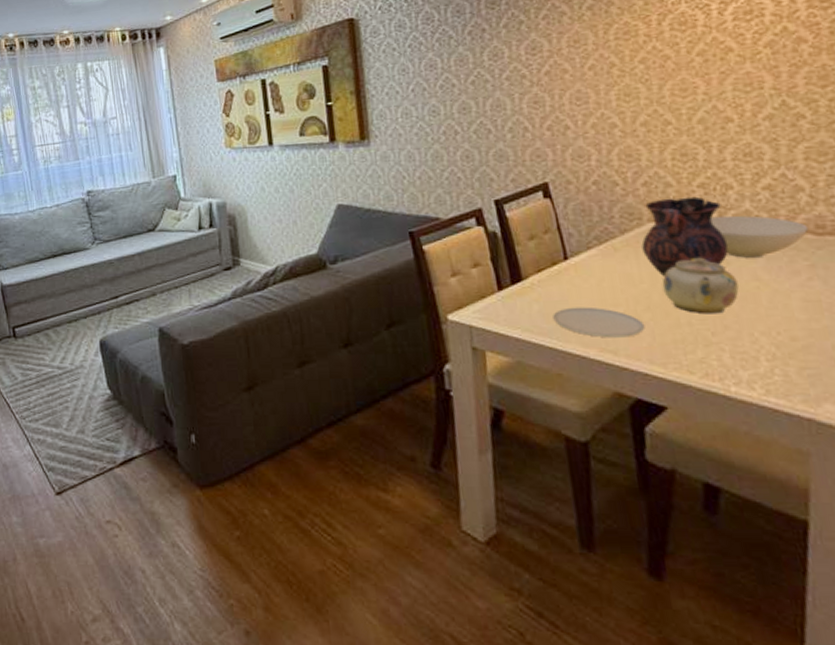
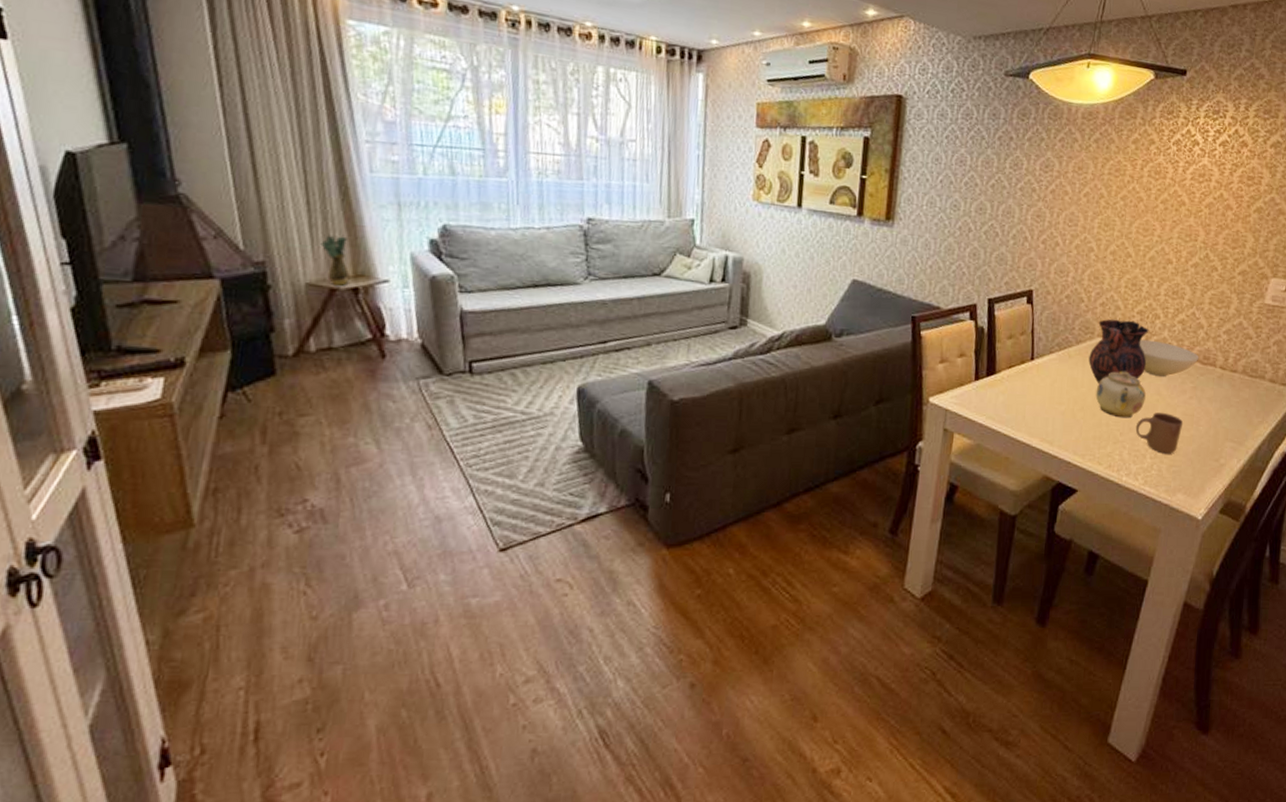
plate: present [553,307,646,338] -> none [1012,401,1077,431]
cup: none [732,302,808,353] -> present [1135,413,1184,454]

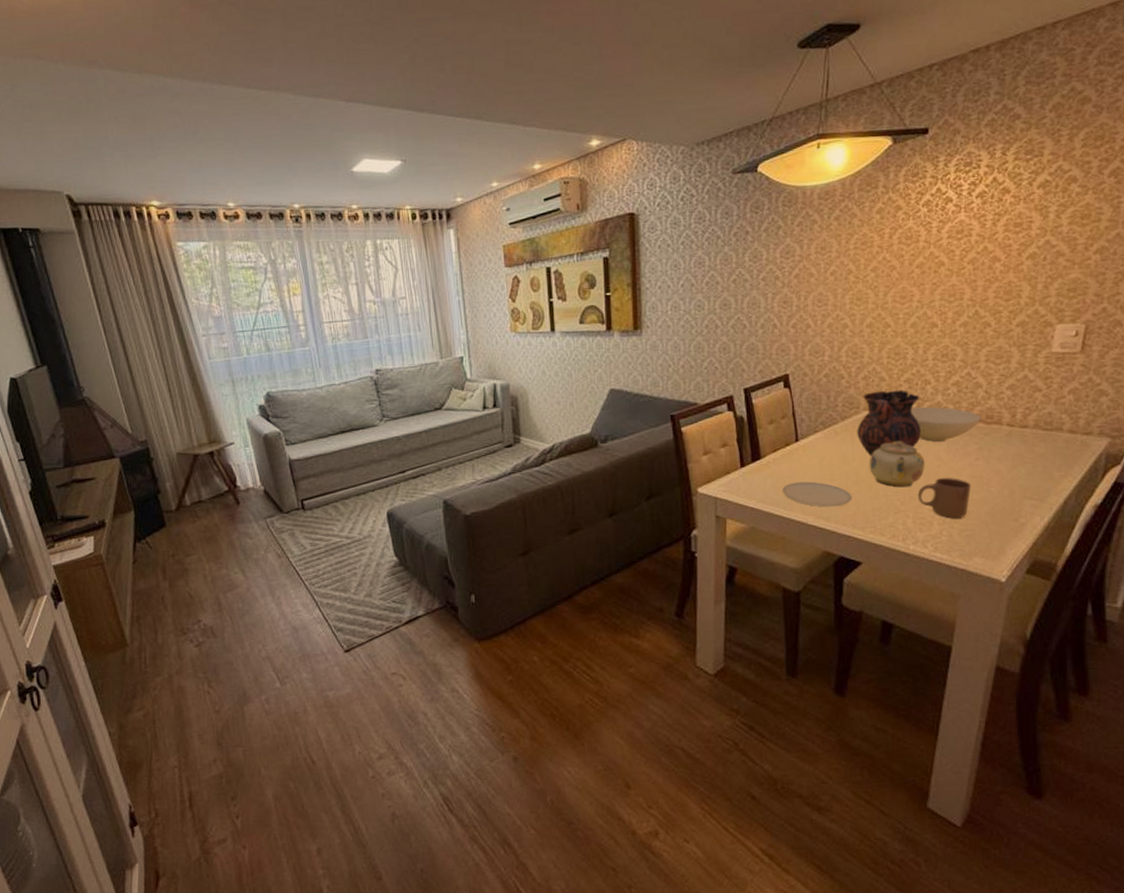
vase: present [320,233,350,286] -> none [182,411,206,452]
plate: none [1012,401,1077,431] -> present [782,481,853,507]

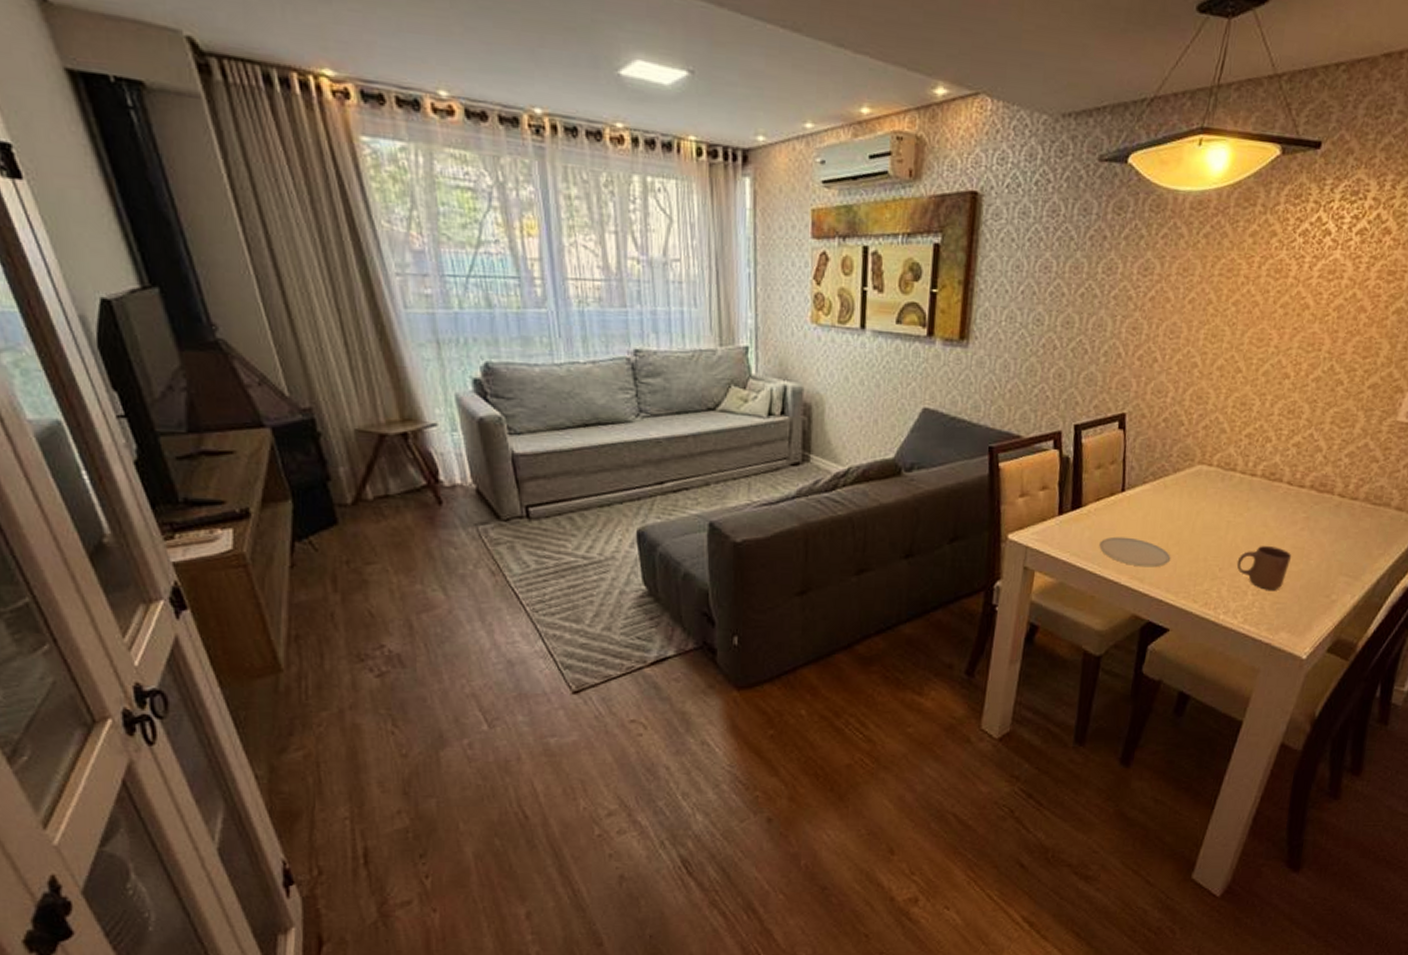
vase: present [857,390,922,456] -> none [1187,443,1258,515]
teapot: present [869,440,925,488] -> none [1193,501,1251,553]
bowl: present [910,406,981,442] -> none [1245,465,1315,506]

